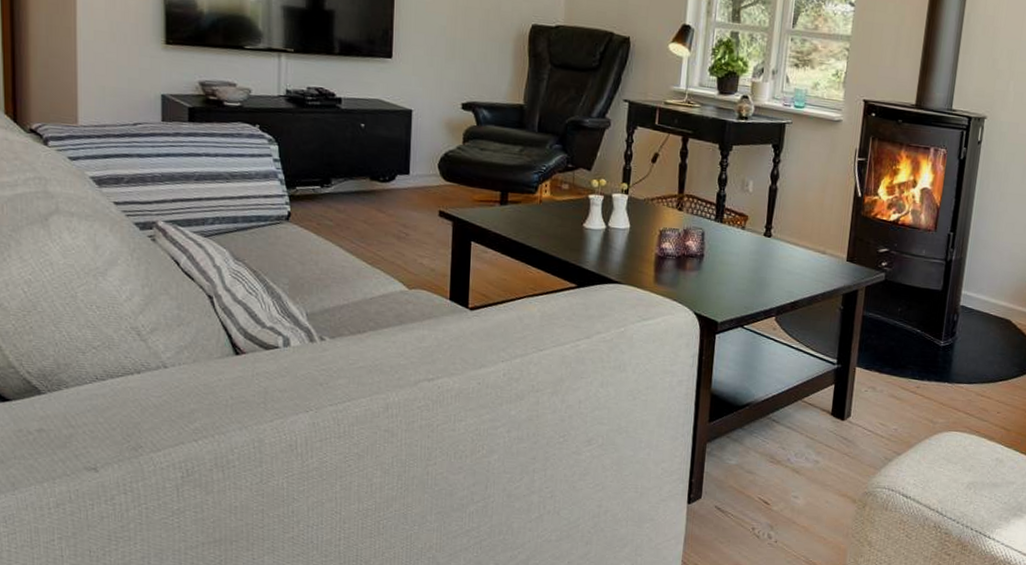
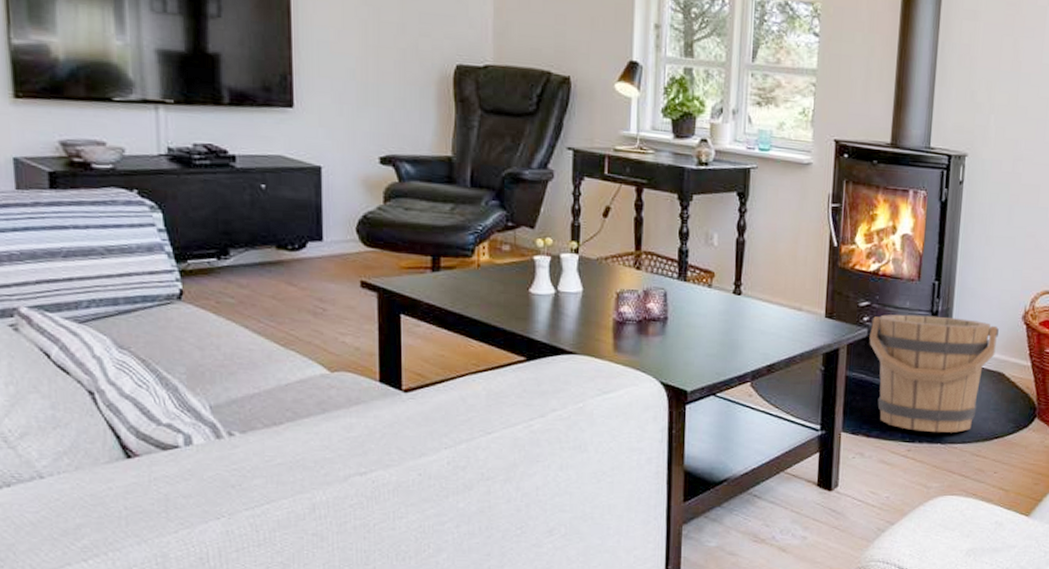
bucket: none [886,261,1008,373] -> present [869,314,999,433]

